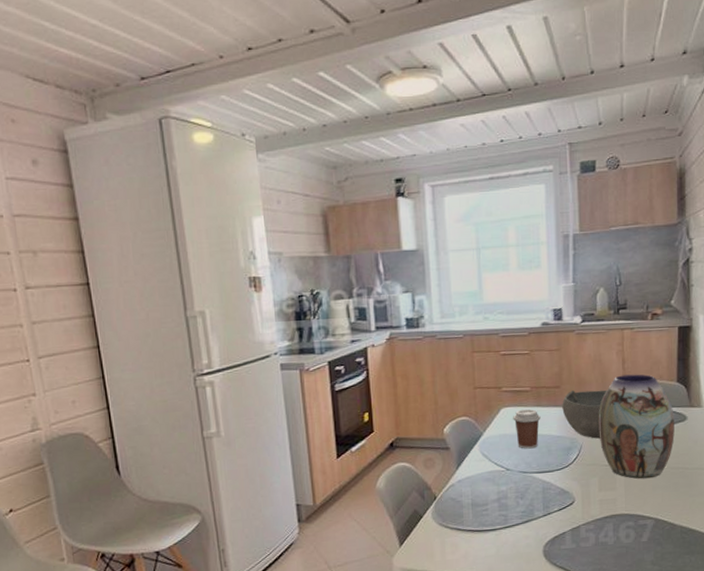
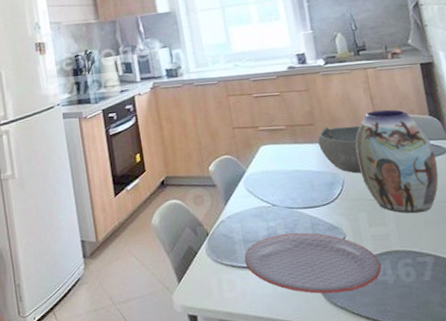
plate: none [471,496,603,555] -> present [244,232,381,294]
coffee cup: present [513,408,541,449] -> none [272,146,301,185]

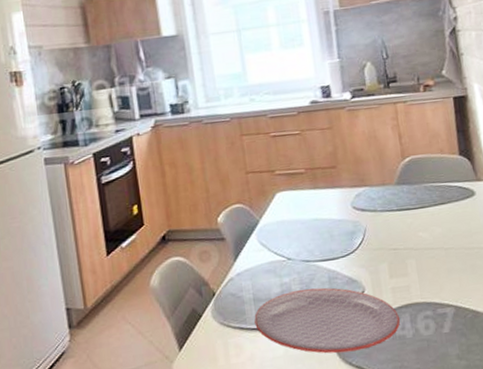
bowl: present [317,125,362,174] -> none [340,167,386,221]
vase: present [355,109,439,214] -> none [379,148,465,263]

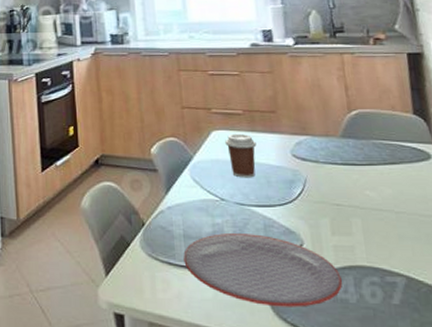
coffee cup: none [289,192,319,236] -> present [225,133,257,178]

